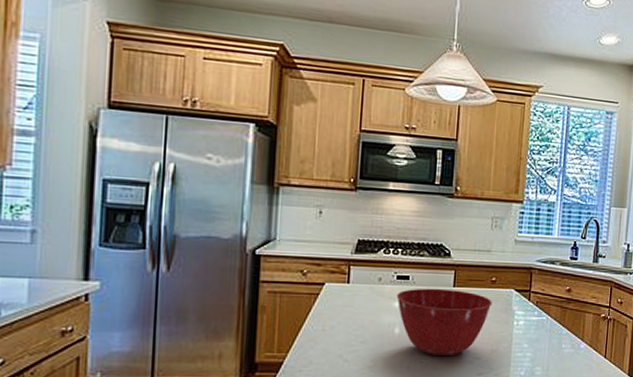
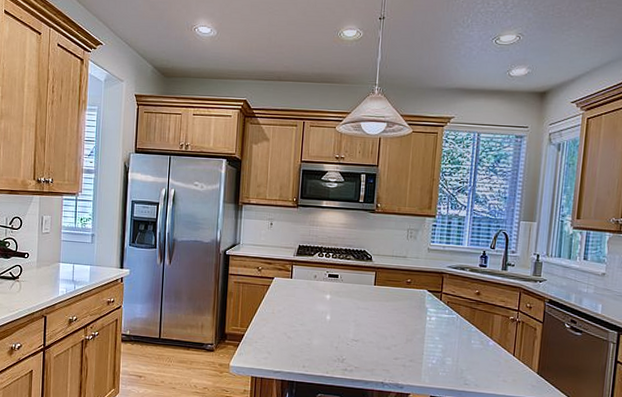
mixing bowl: present [396,288,493,357] -> none [328,285,408,342]

